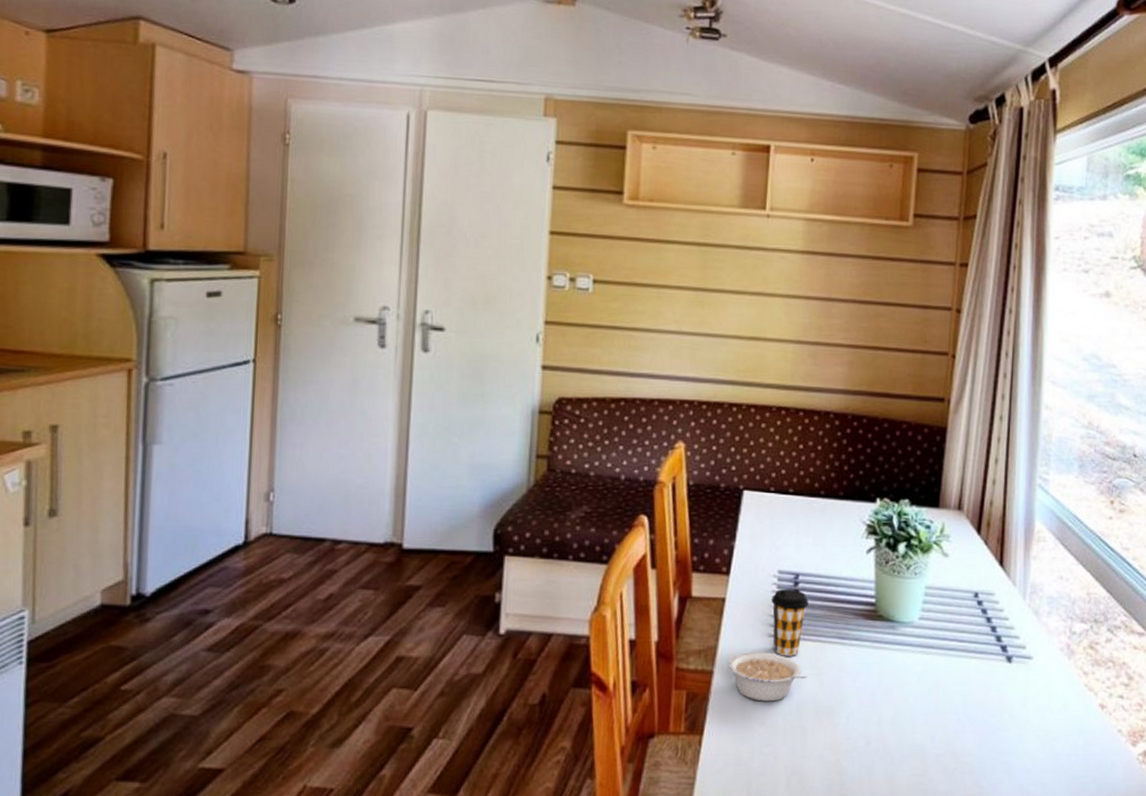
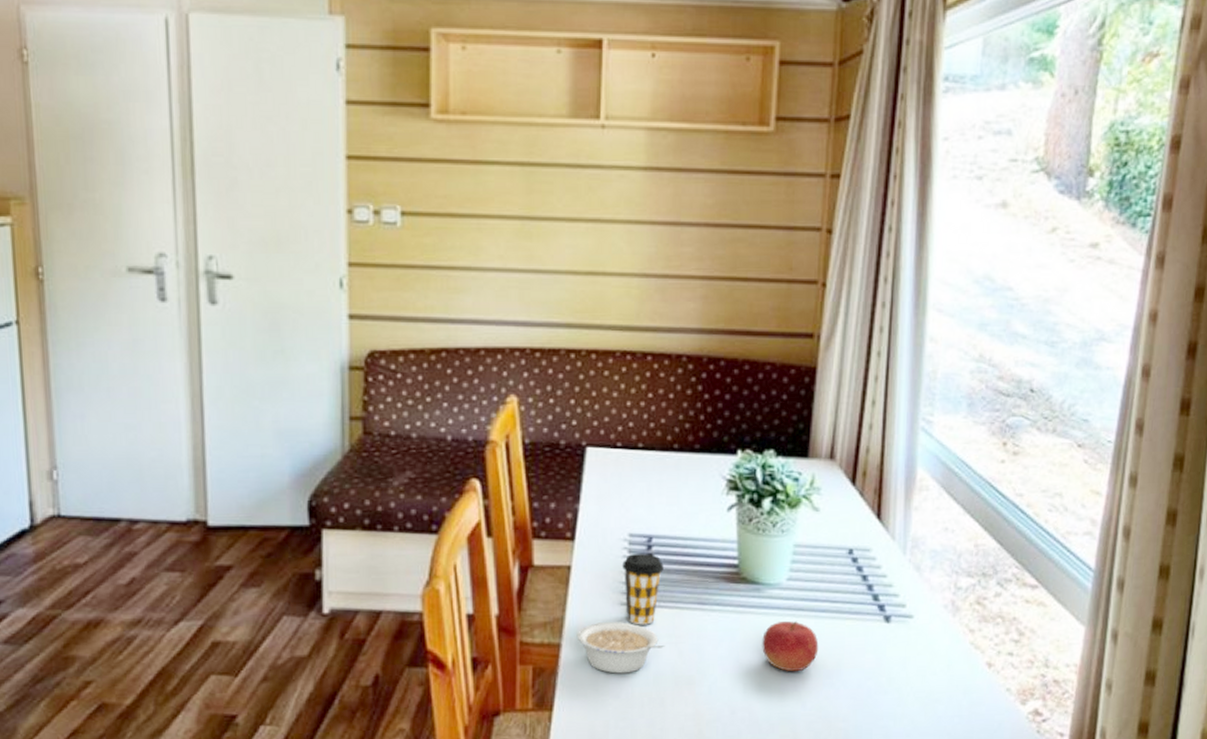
fruit: none [895,658,947,706] -> present [762,621,819,672]

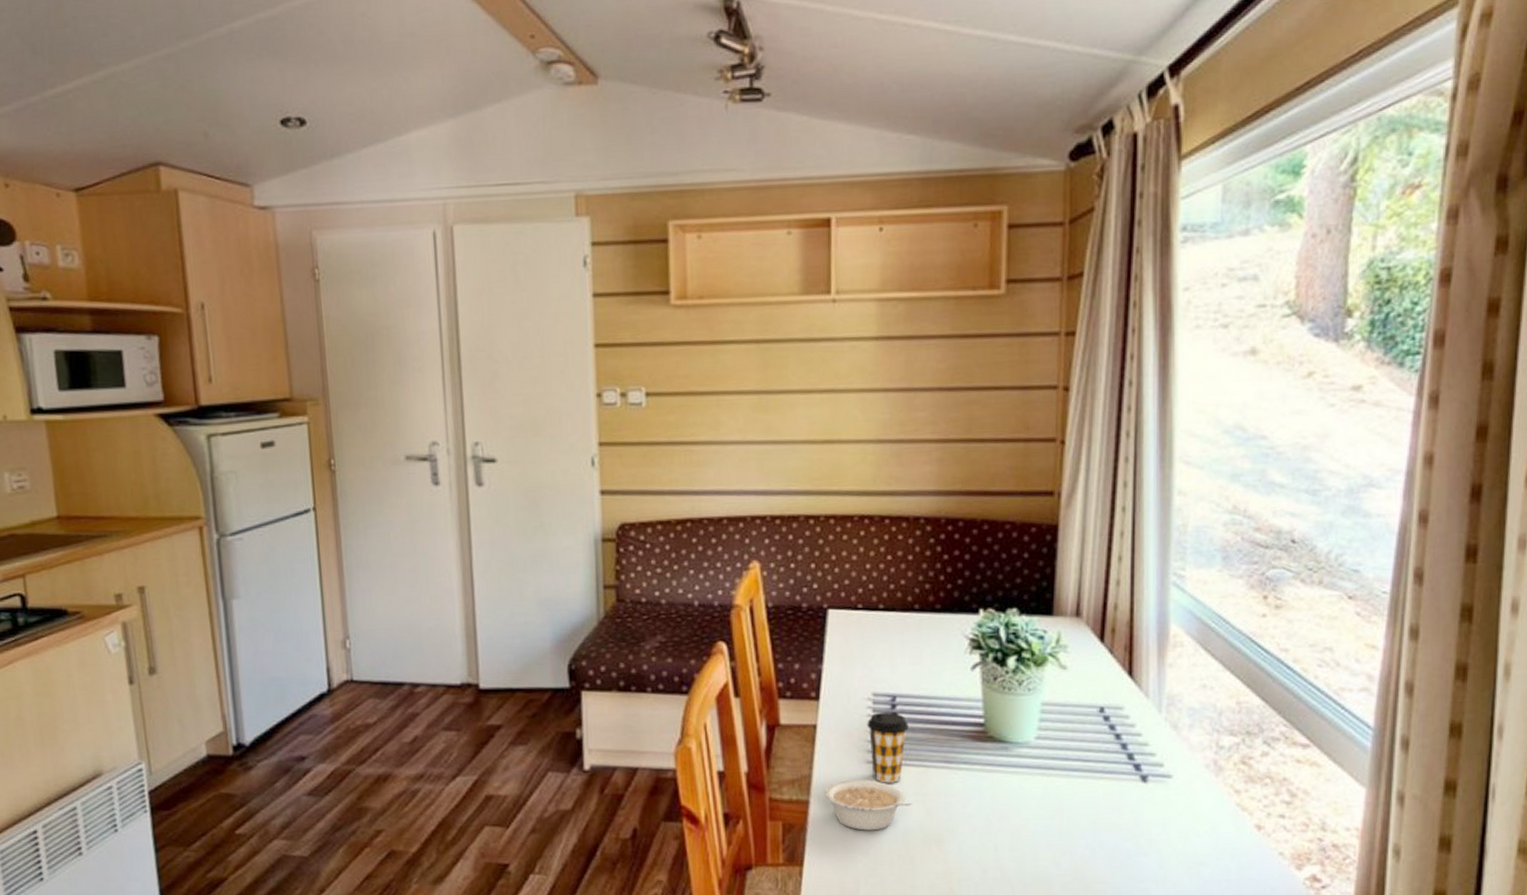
fruit: present [762,621,819,672] -> none [1012,780,1072,832]

